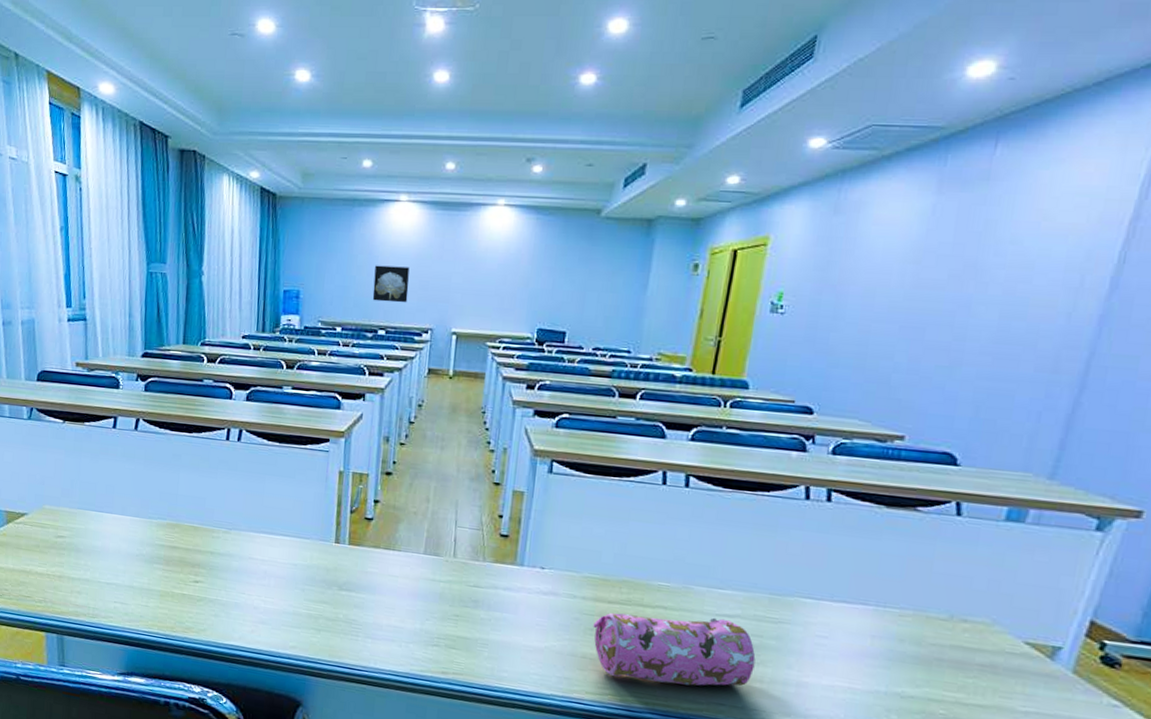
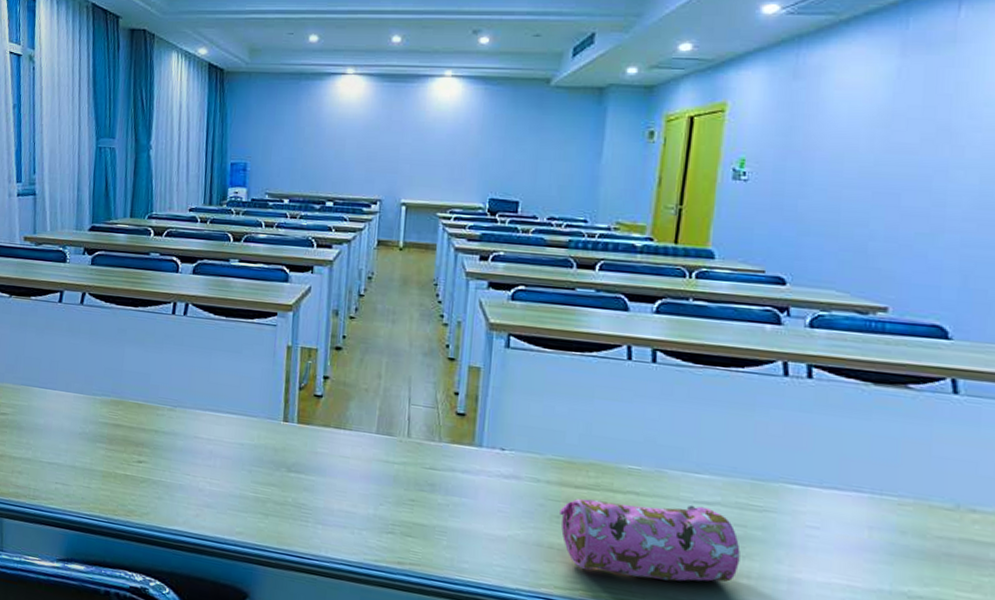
wall art: present [372,265,410,303] -> none [320,137,357,175]

